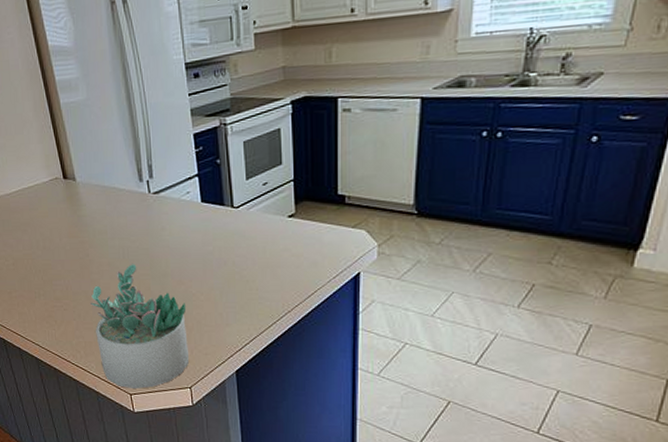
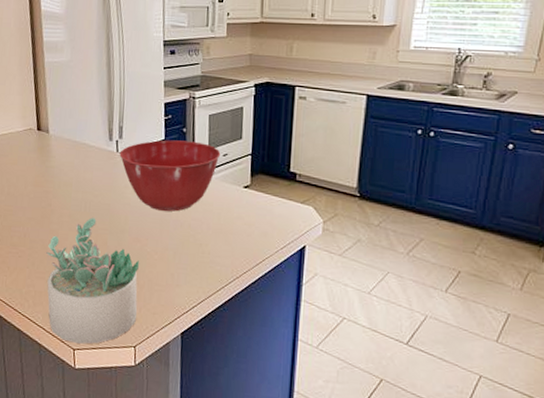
mixing bowl: none [152,172,260,250] -> present [119,140,221,212]

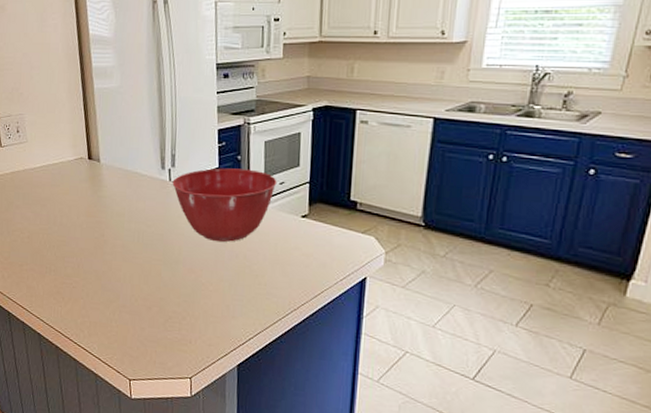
succulent plant: present [45,218,139,344] -> none [99,248,194,375]

